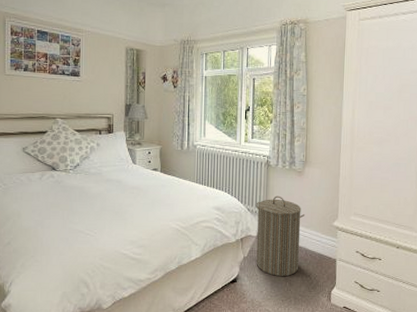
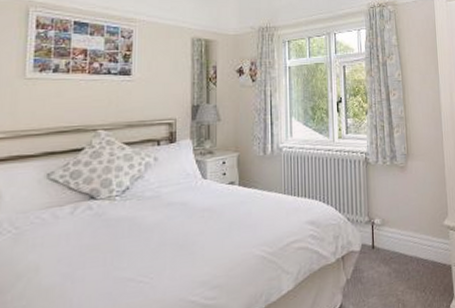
laundry hamper: present [256,196,305,277] -> none [356,197,413,298]

